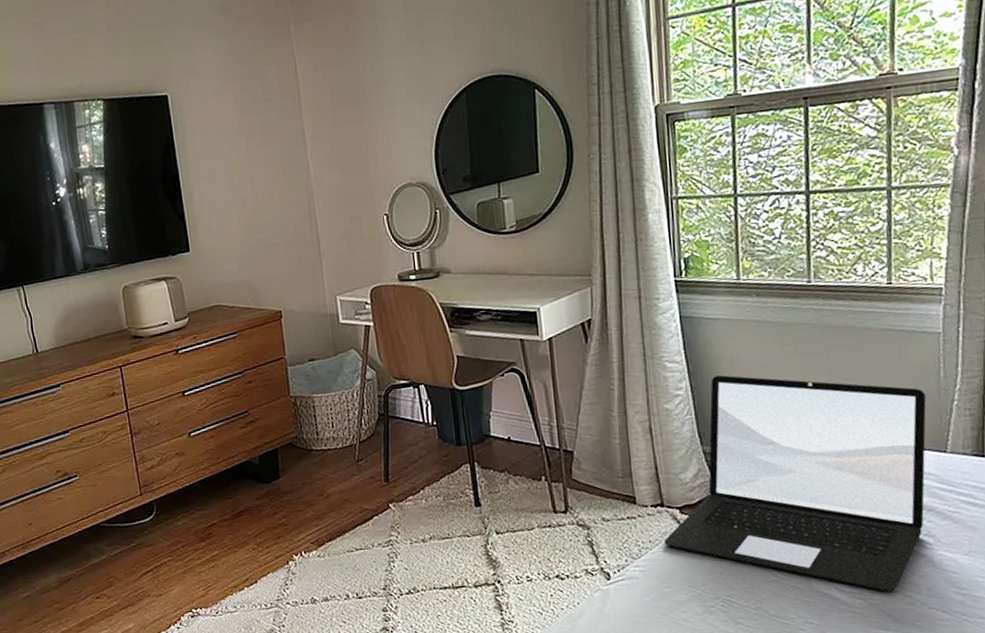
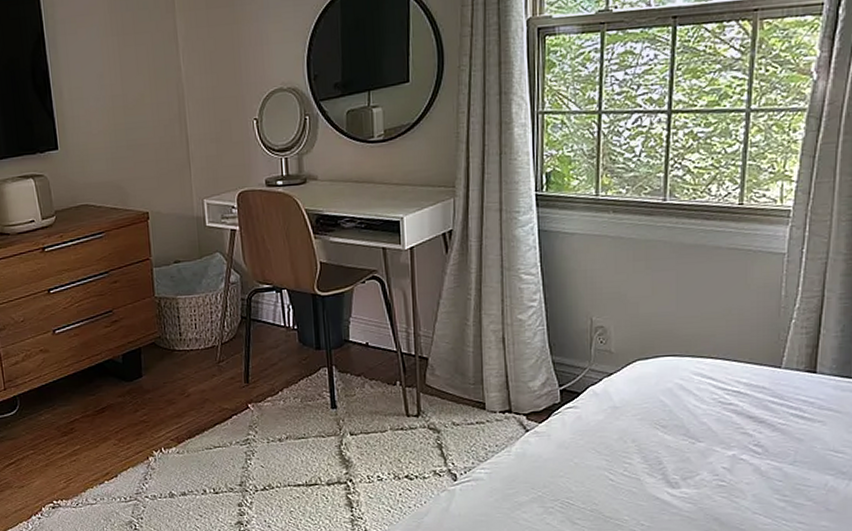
laptop: present [664,375,927,591] -> none [510,288,766,497]

